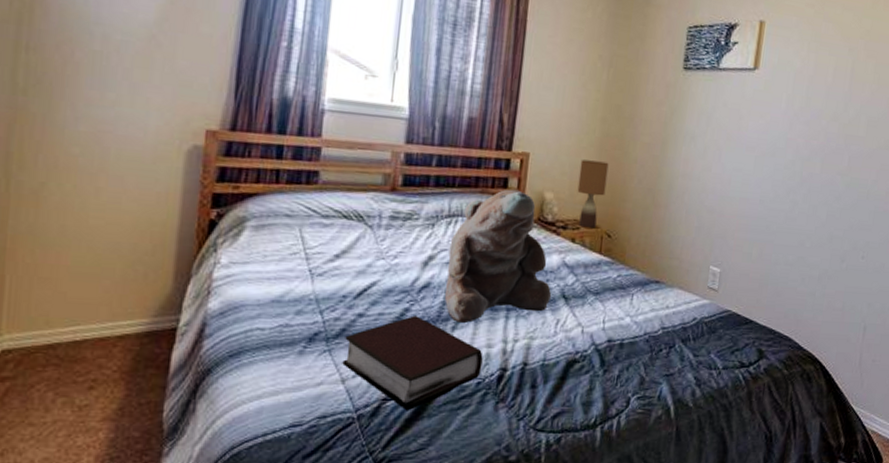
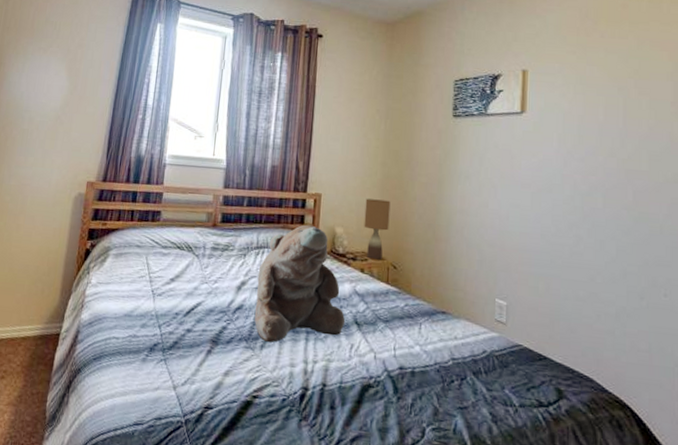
bible: present [342,315,483,411] -> none [174,333,287,421]

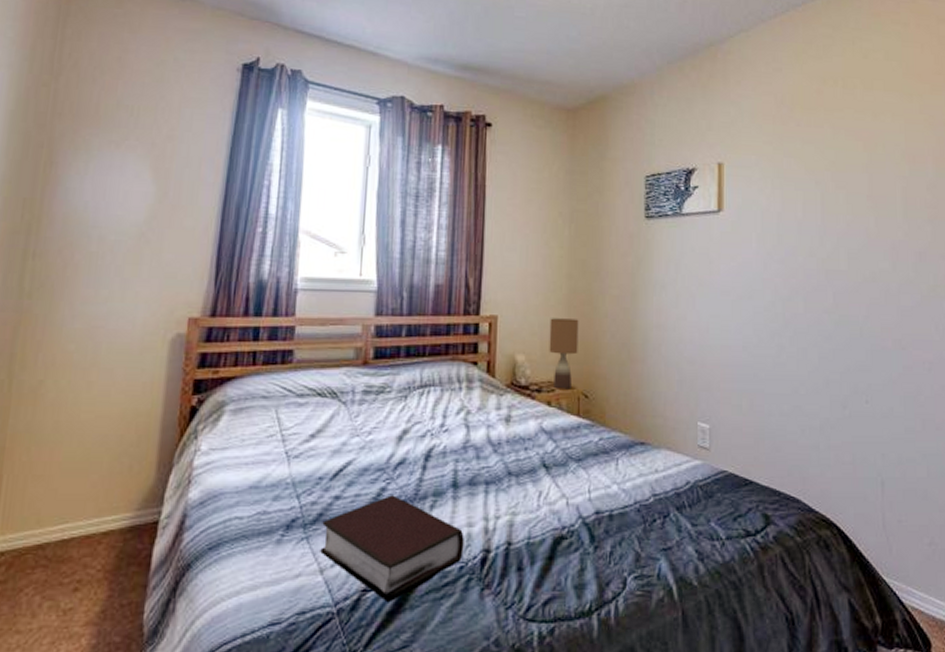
bible: none [174,333,287,421] -> present [320,495,464,603]
stuffed animal: present [254,224,346,342] -> none [420,354,532,500]

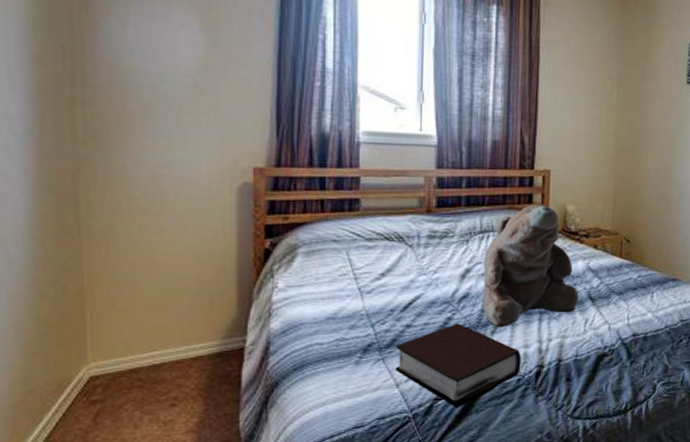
stuffed animal: none [420,354,532,500] -> present [482,204,580,327]
table lamp: present [549,318,579,389] -> none [596,173,624,235]

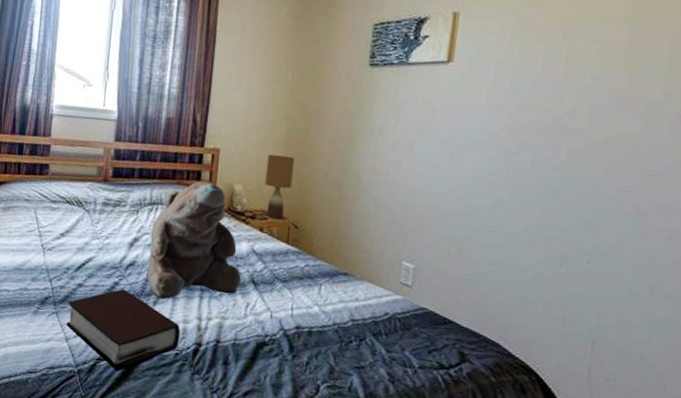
table lamp: none [596,173,624,235] -> present [264,154,295,219]

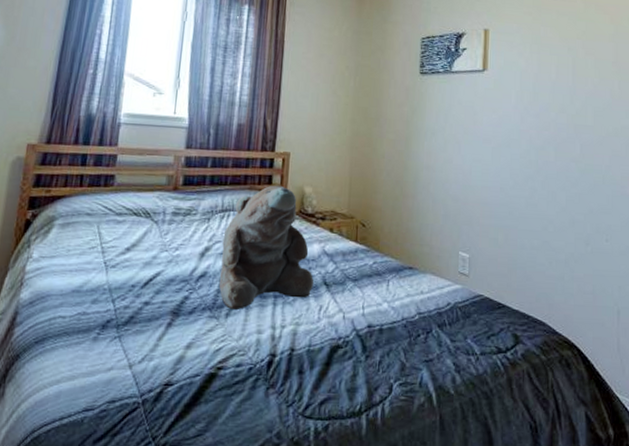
bible: present [66,289,181,372] -> none [130,303,254,397]
table lamp: present [264,154,295,219] -> none [333,157,360,219]

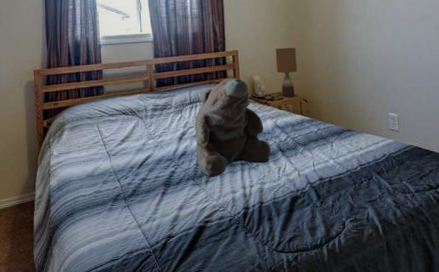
table lamp: none [333,157,360,219] -> present [275,47,297,98]

